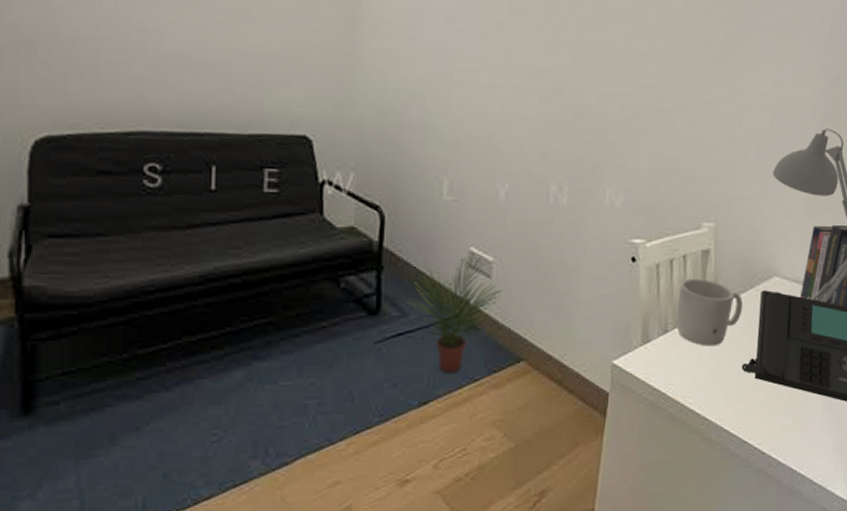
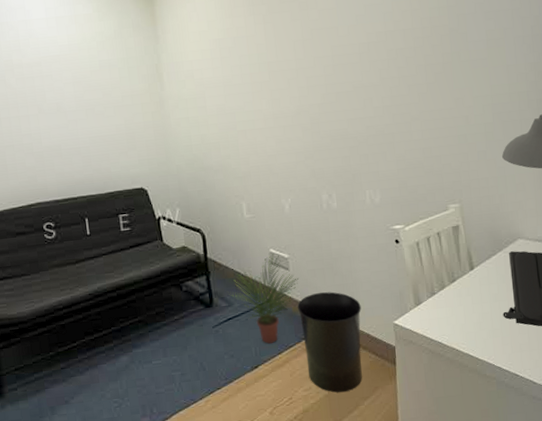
waste bin: none [493,313,576,446] -> present [297,292,362,393]
mug: present [675,278,743,346] -> none [438,249,496,302]

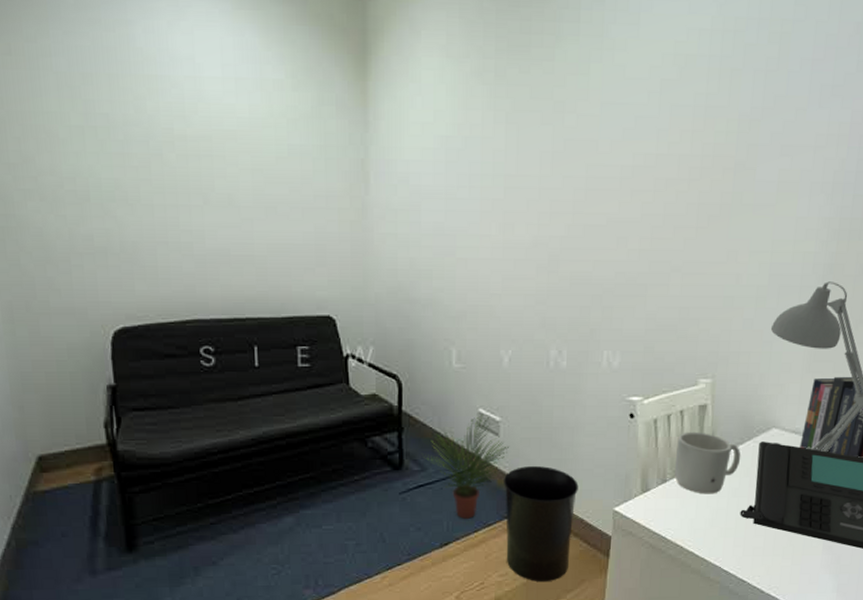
mug: none [438,249,496,302] -> present [674,431,741,494]

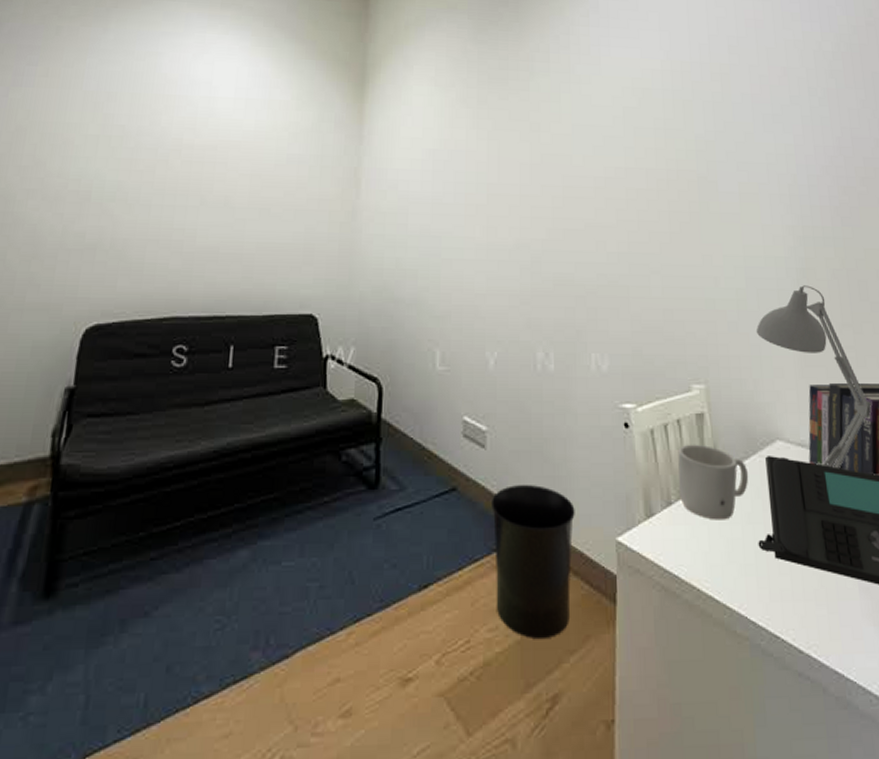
potted plant: present [421,415,509,519] -> none [400,424,496,552]

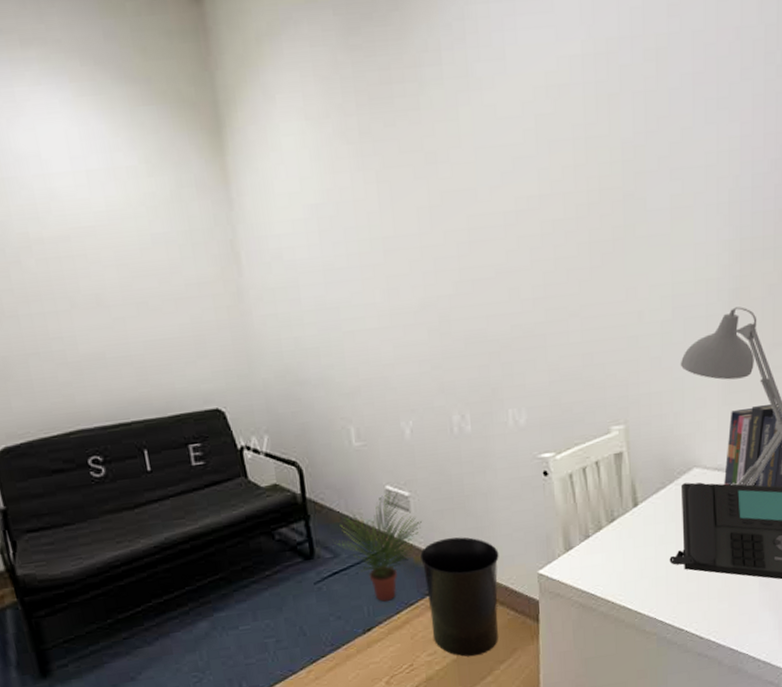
potted plant: none [400,424,496,552] -> present [331,492,422,602]
mug: present [678,444,749,520] -> none [595,481,664,546]

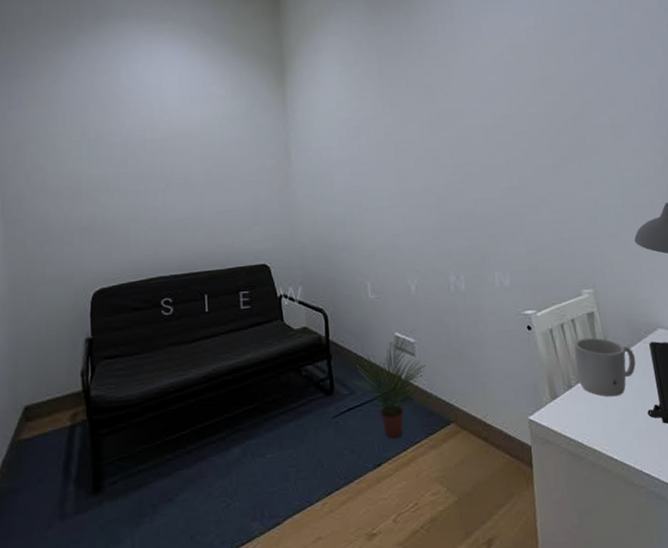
waste bin: present [420,537,499,656] -> none [424,381,496,498]
mug: none [595,481,664,546] -> present [574,337,636,397]

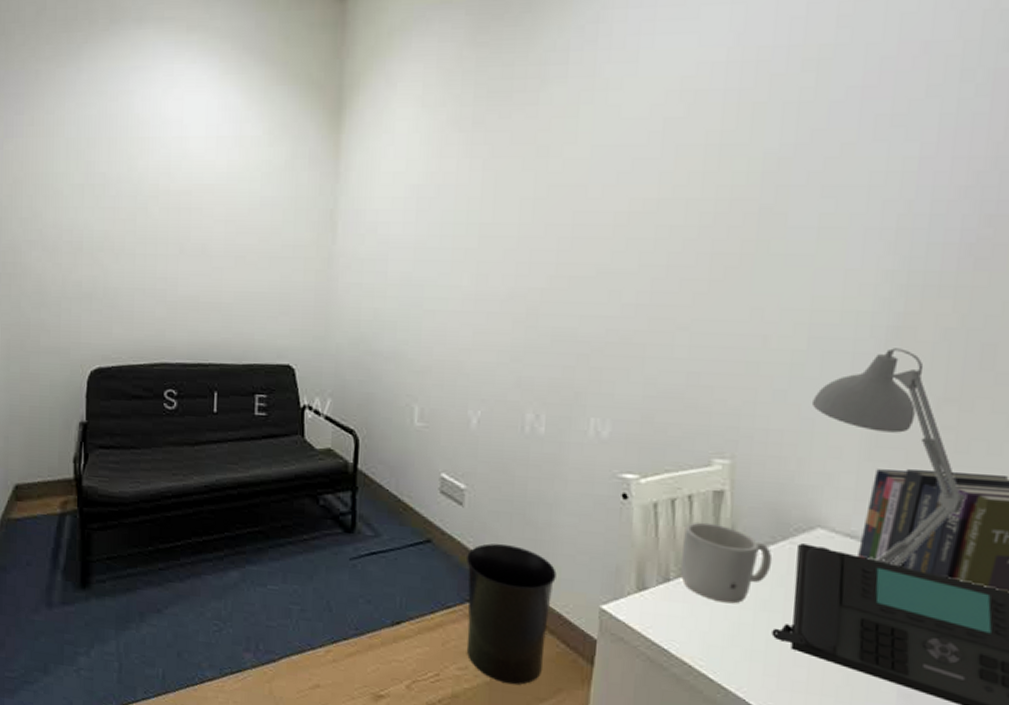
potted plant: present [349,338,425,438] -> none [375,480,474,597]
waste bin: none [424,381,496,498] -> present [466,543,557,685]

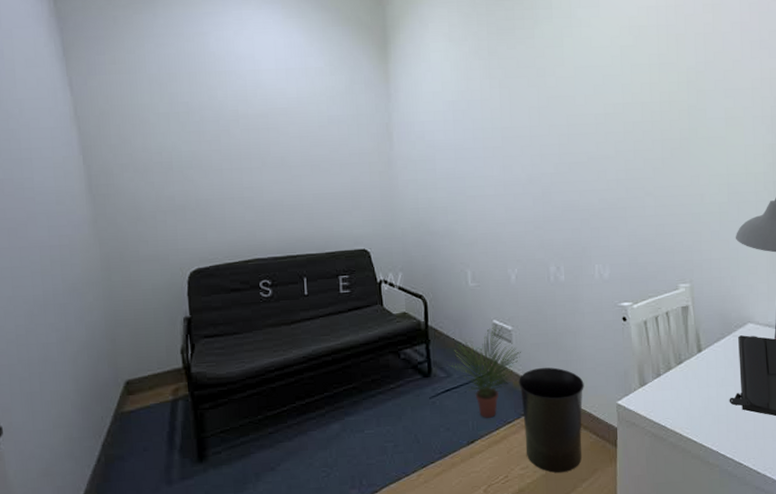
potted plant: none [375,480,474,597] -> present [446,325,521,418]
mug: present [680,521,773,604] -> none [666,330,724,385]

